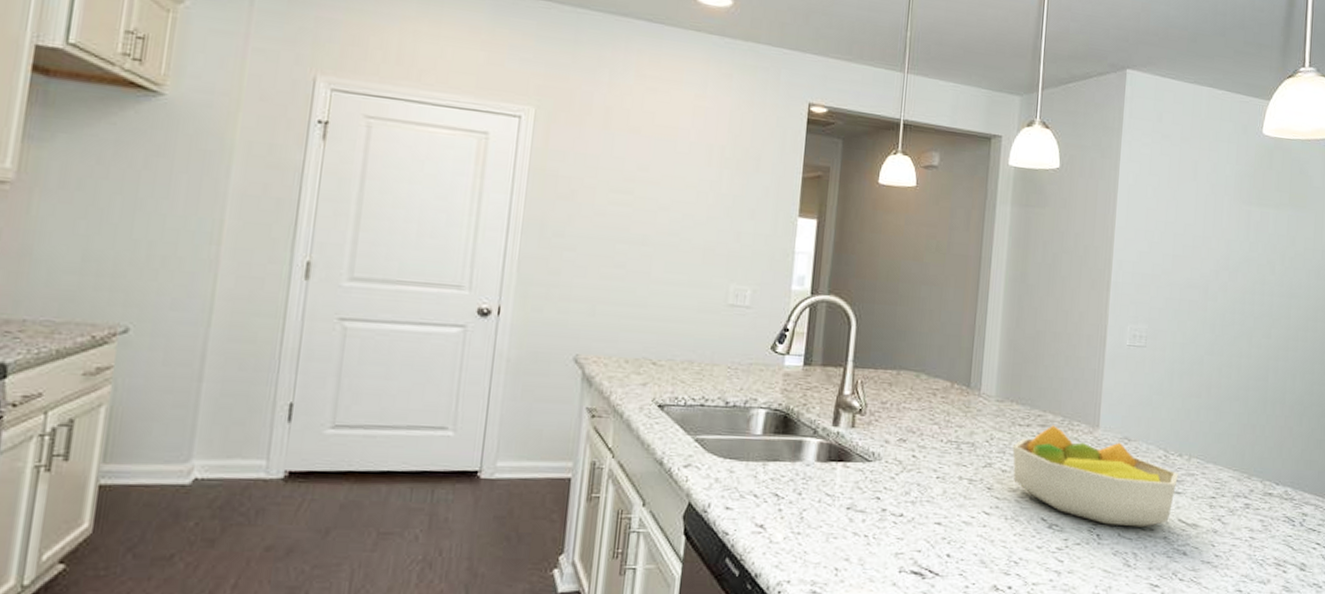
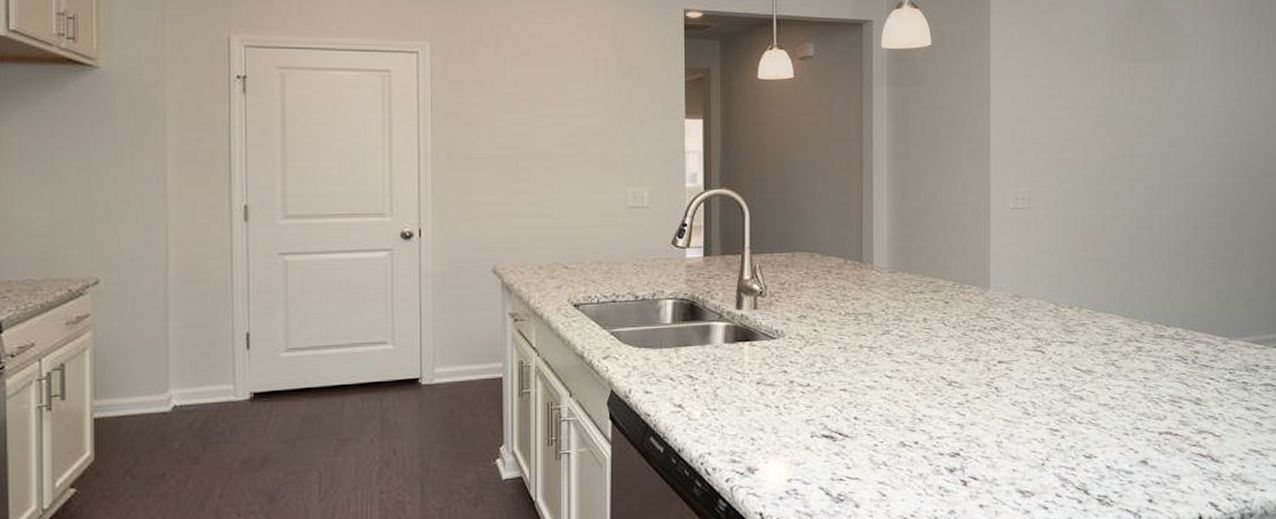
fruit bowl: present [1012,425,1178,528] -> none [908,290,1070,378]

